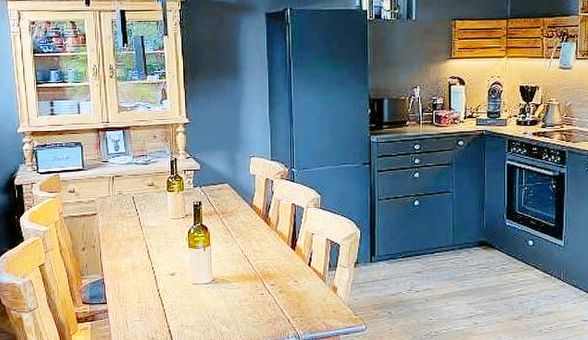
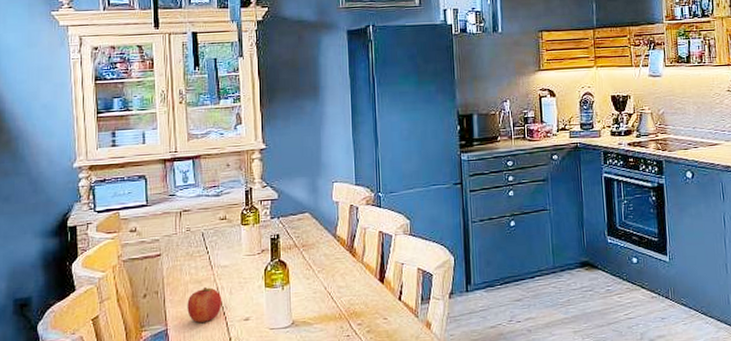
fruit: none [120,244,151,275] -> present [187,286,222,323]

